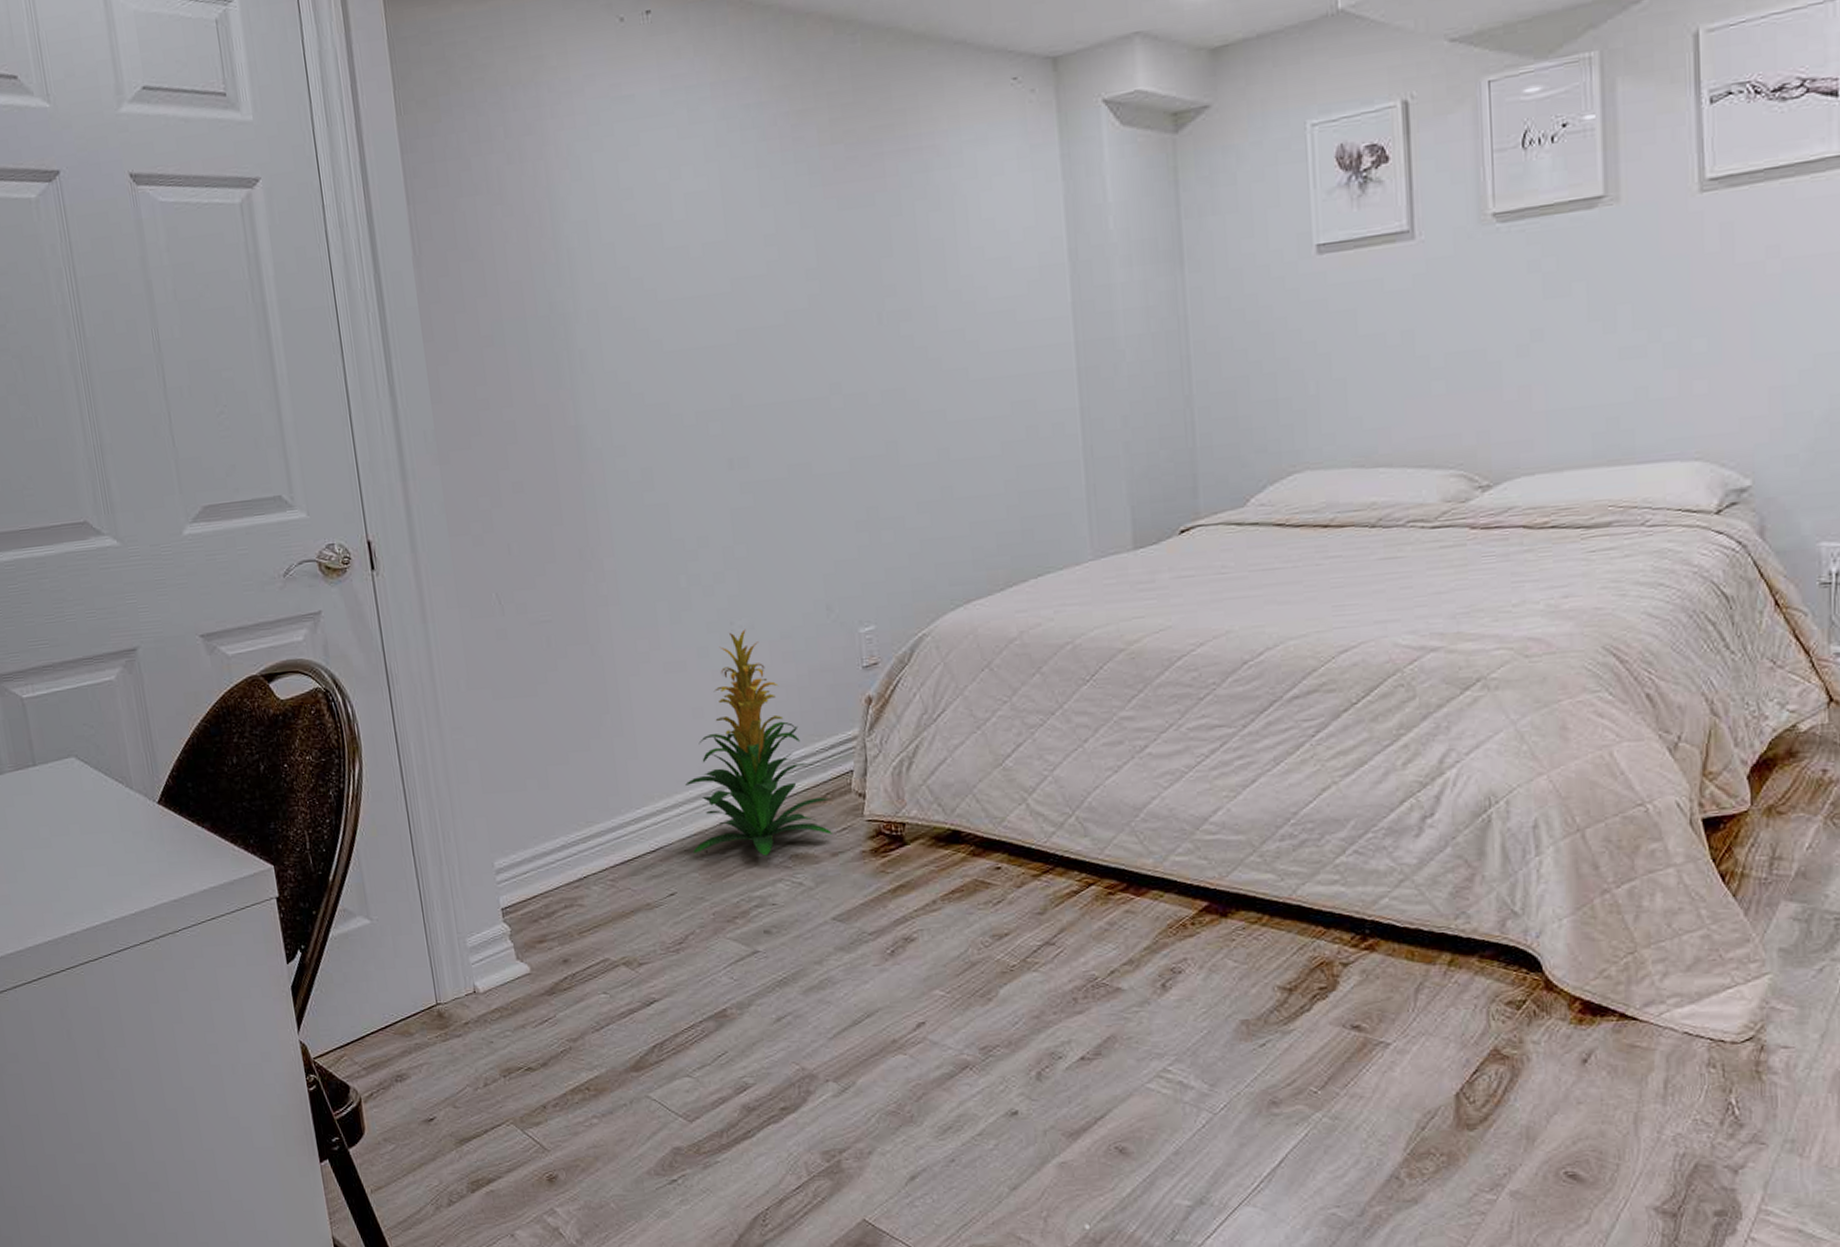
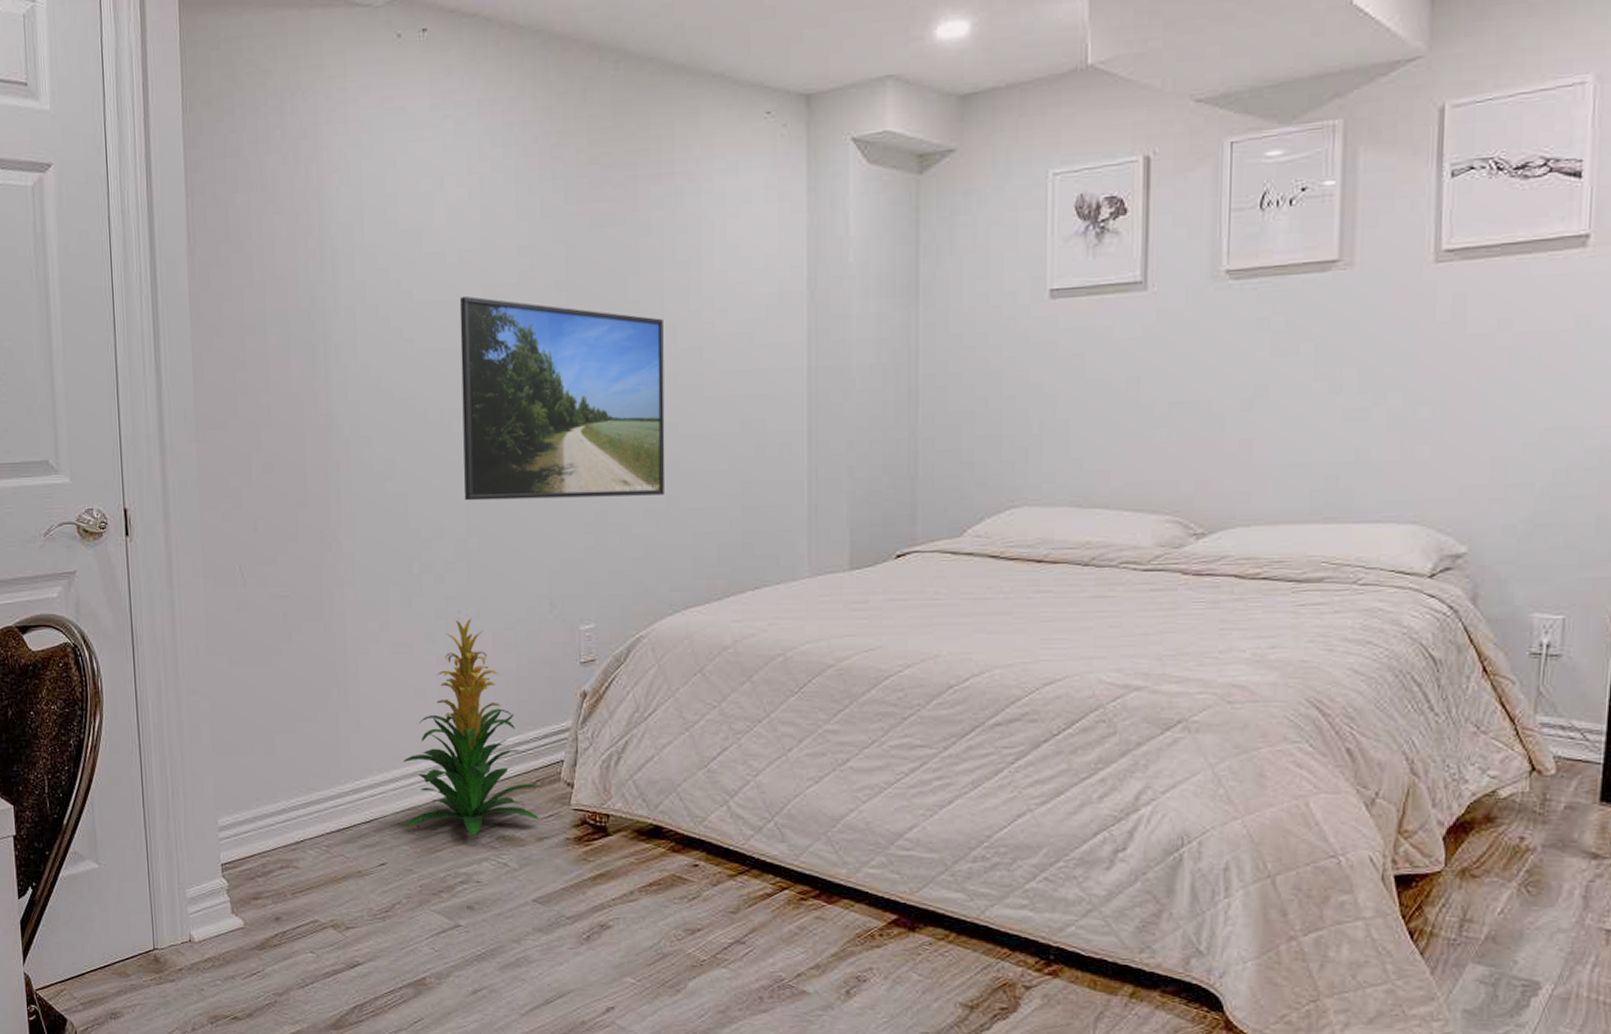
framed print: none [707,290,937,507] -> present [459,295,665,501]

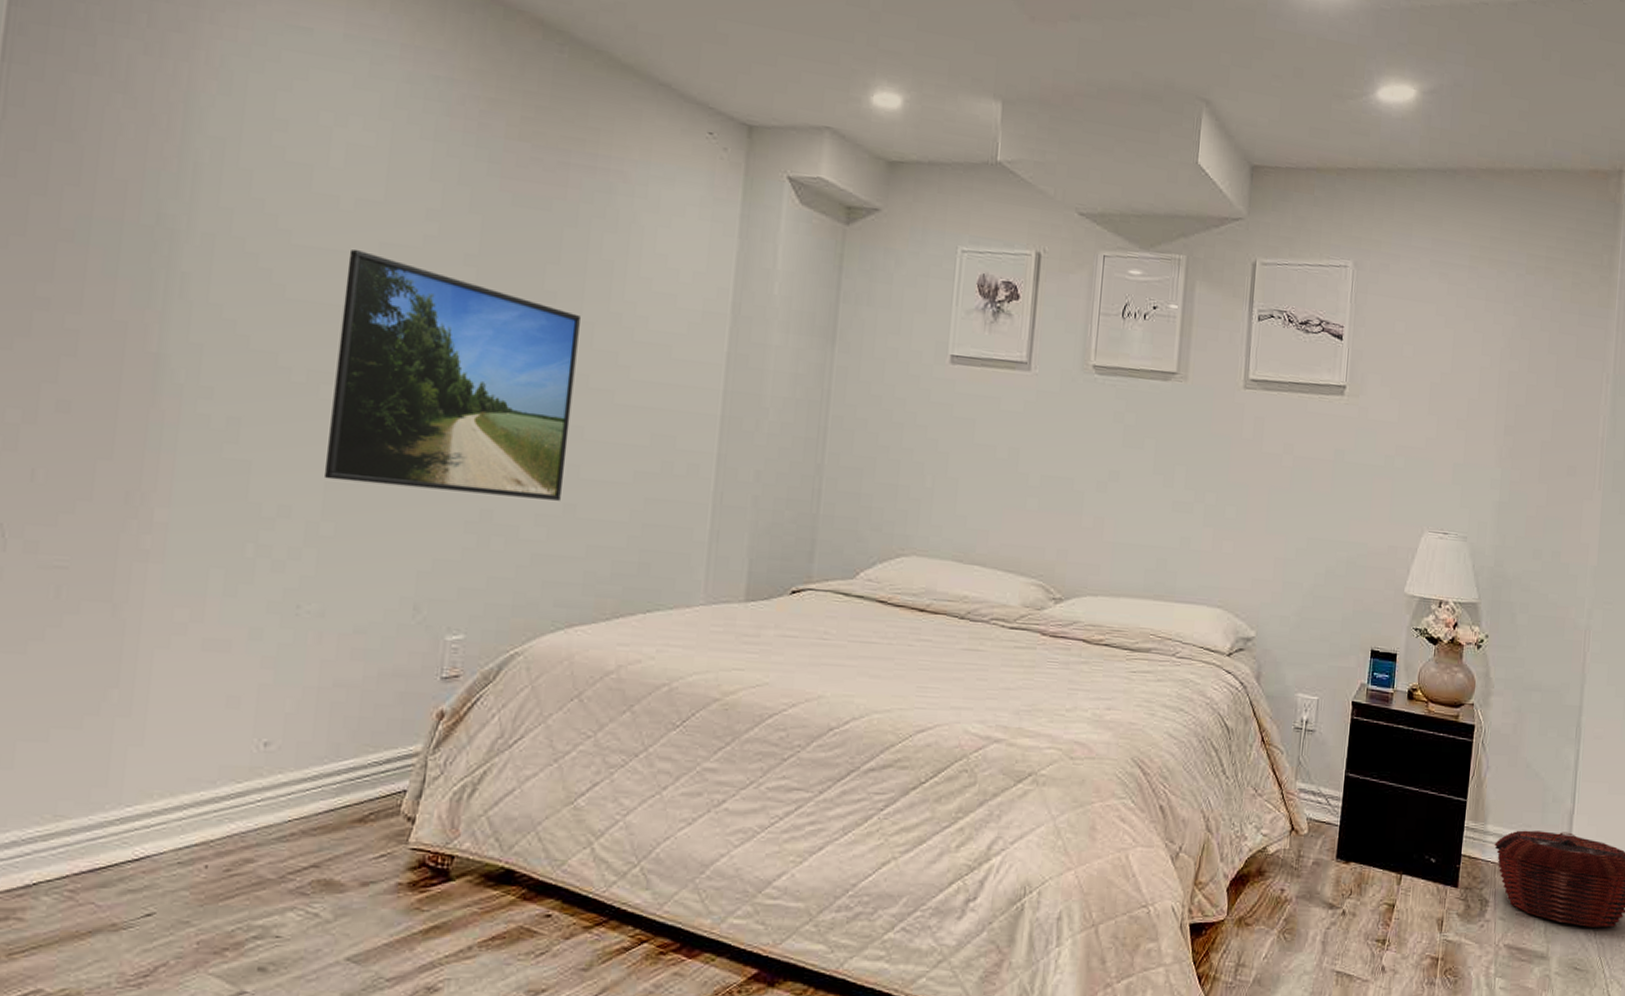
indoor plant: present [403,618,540,835] -> none [188,615,371,879]

